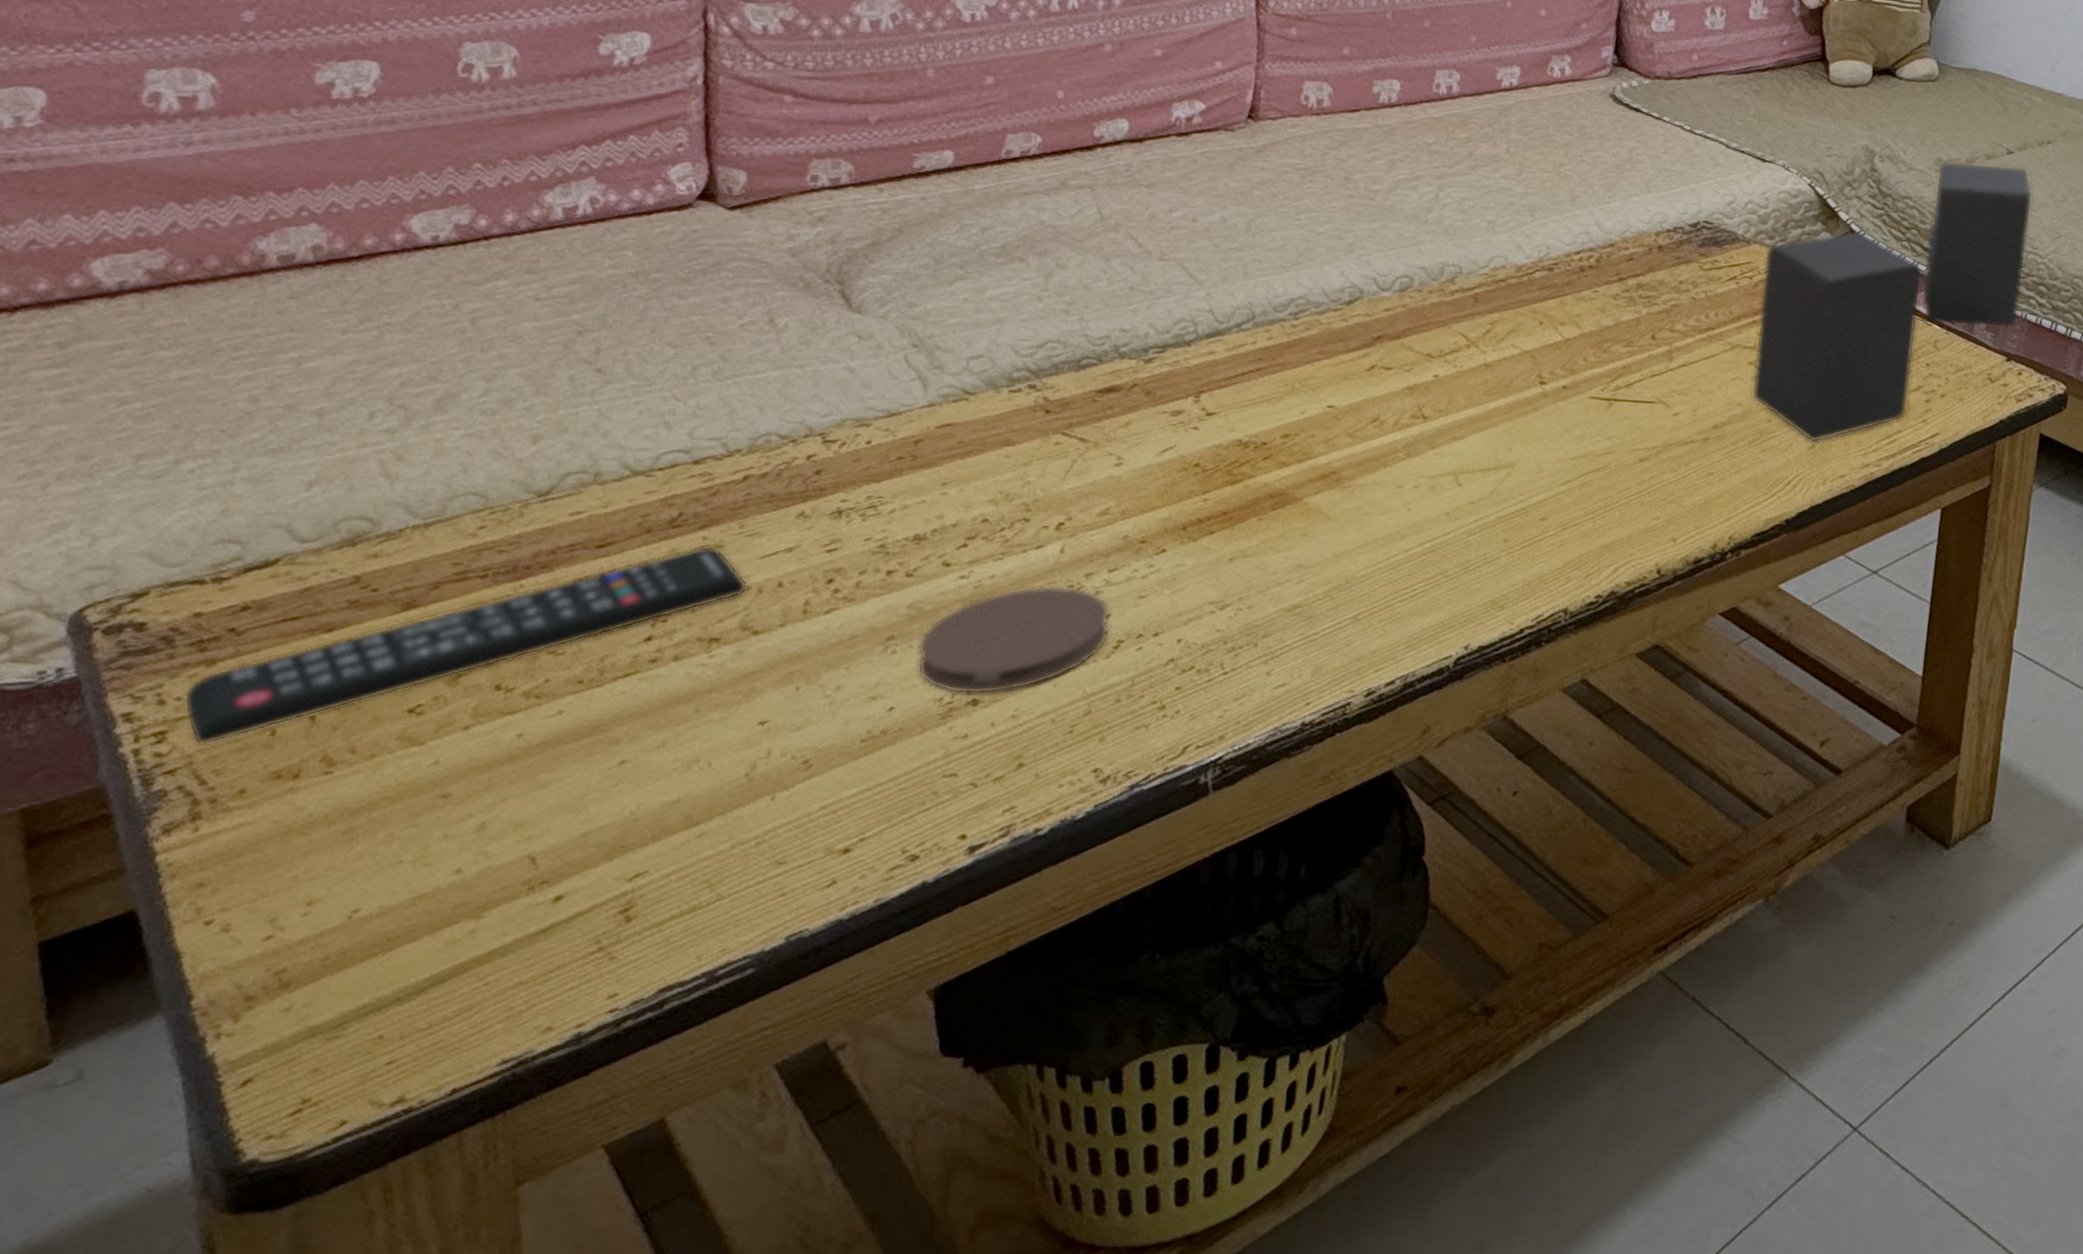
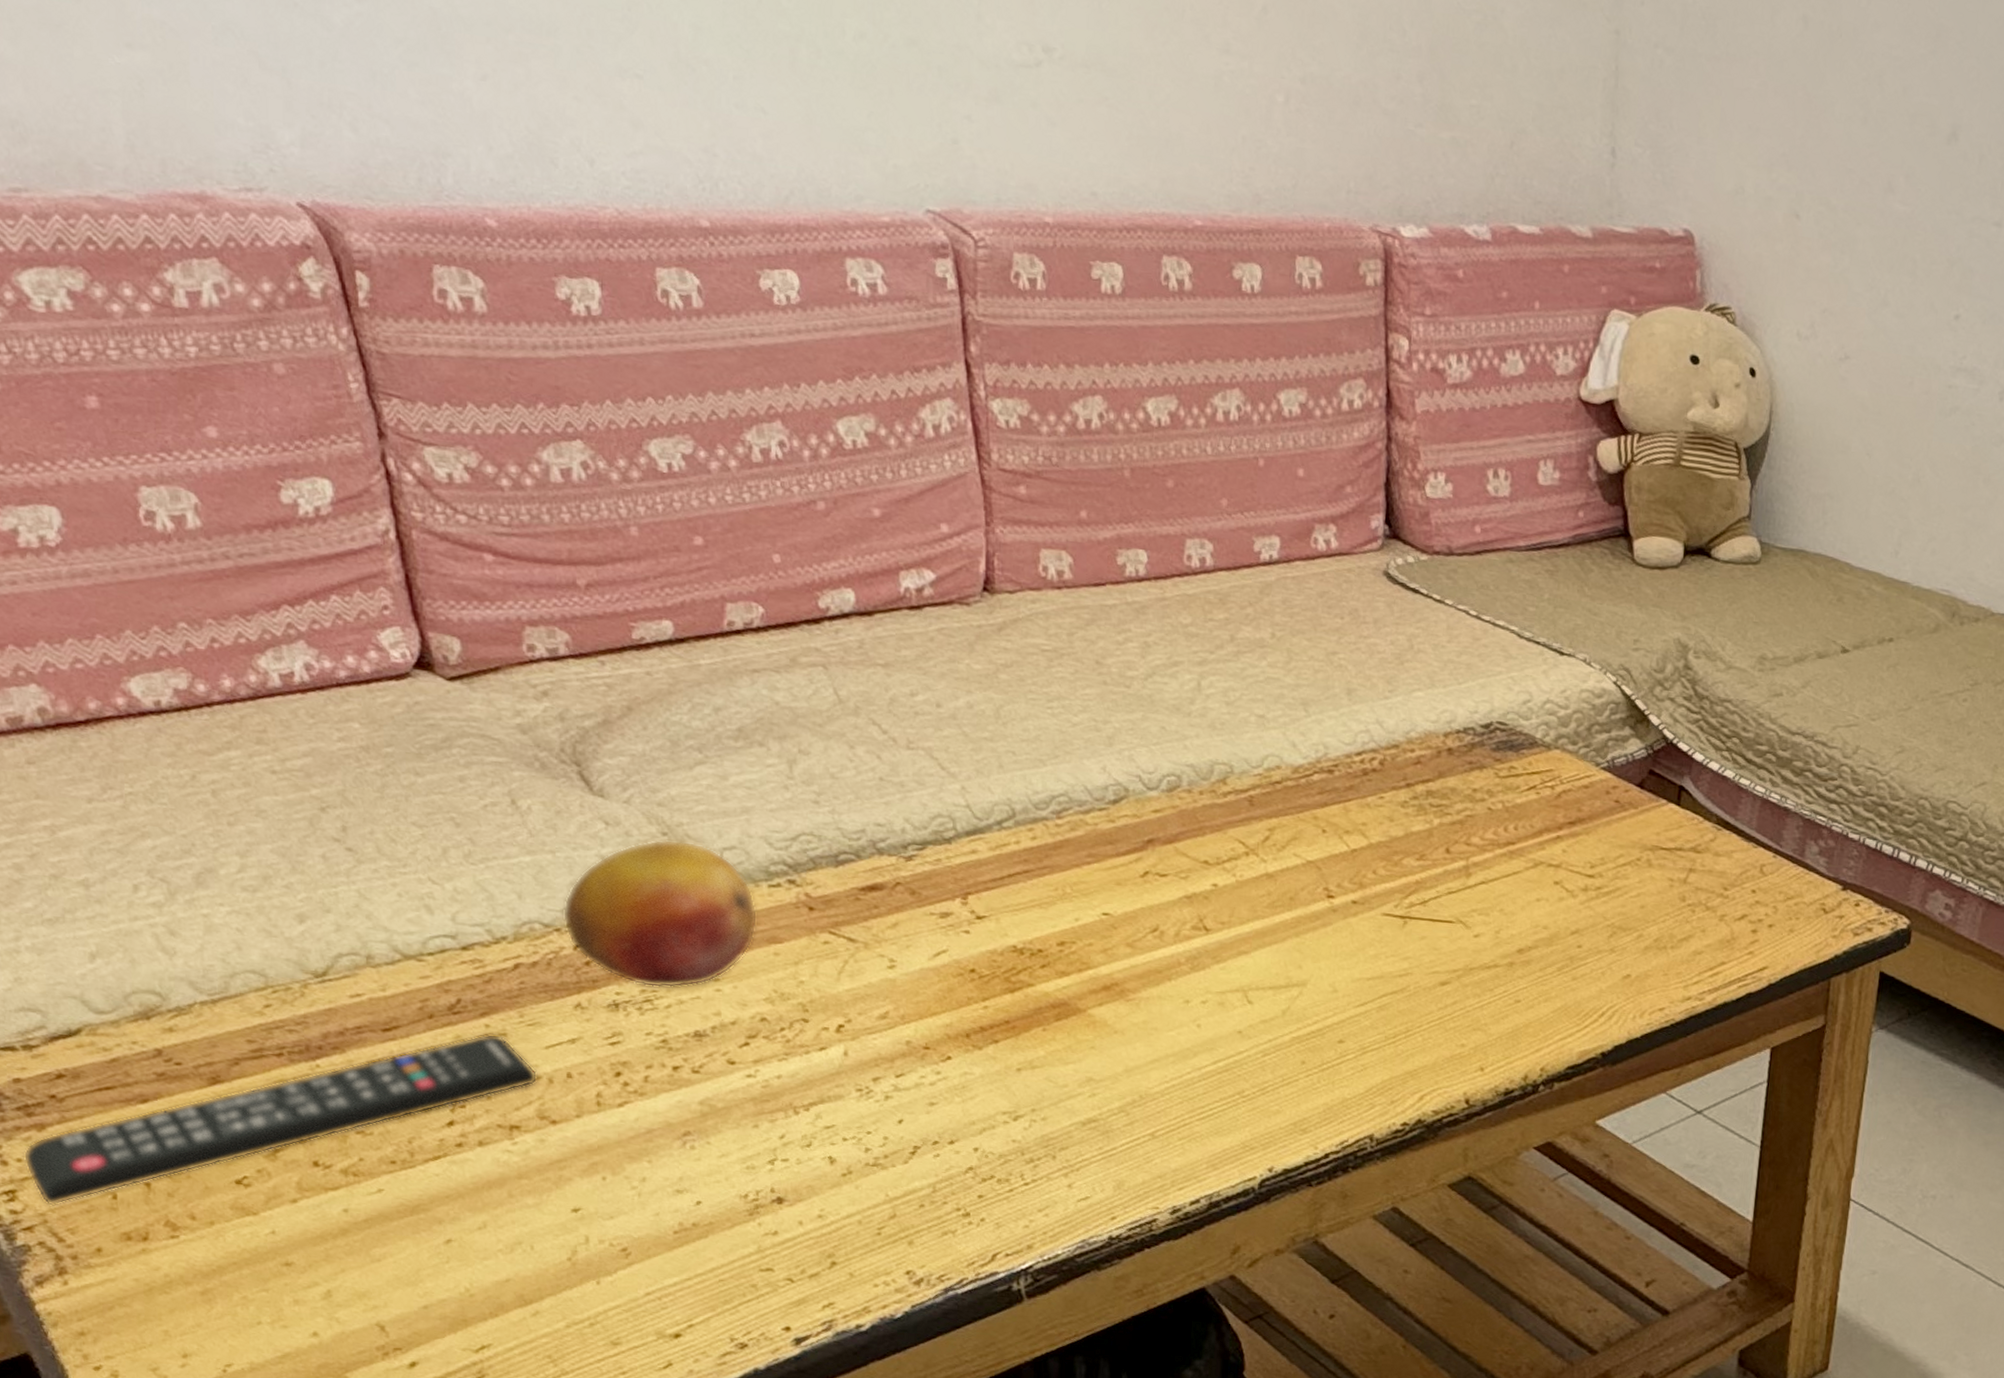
fruit: none [800,350,995,494] -> present [562,839,758,988]
coaster: present [917,585,1111,695] -> none [715,1088,904,1194]
speaker: present [1751,161,2033,443] -> none [1558,659,1872,973]

